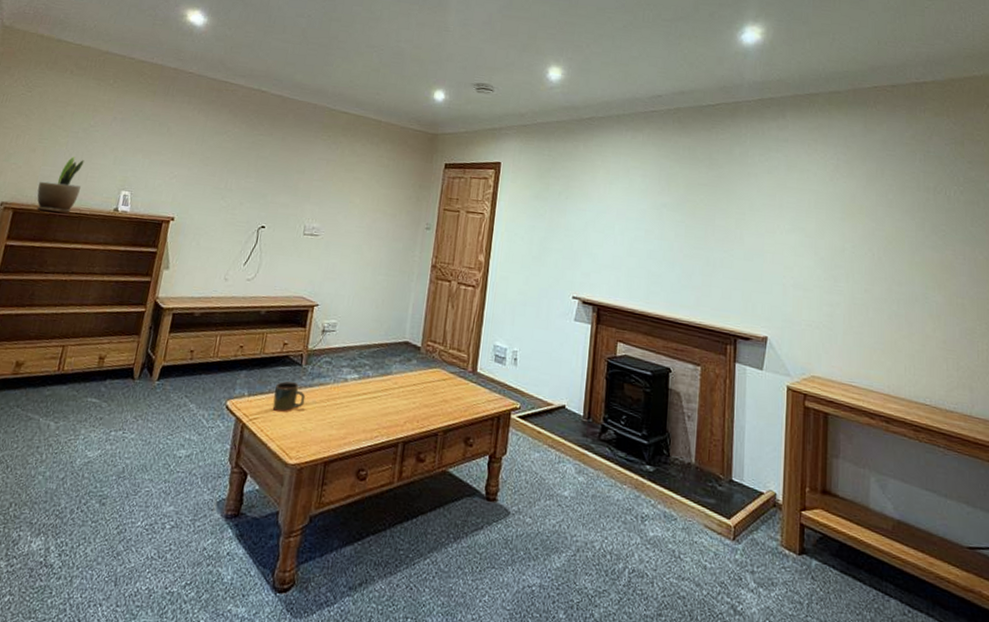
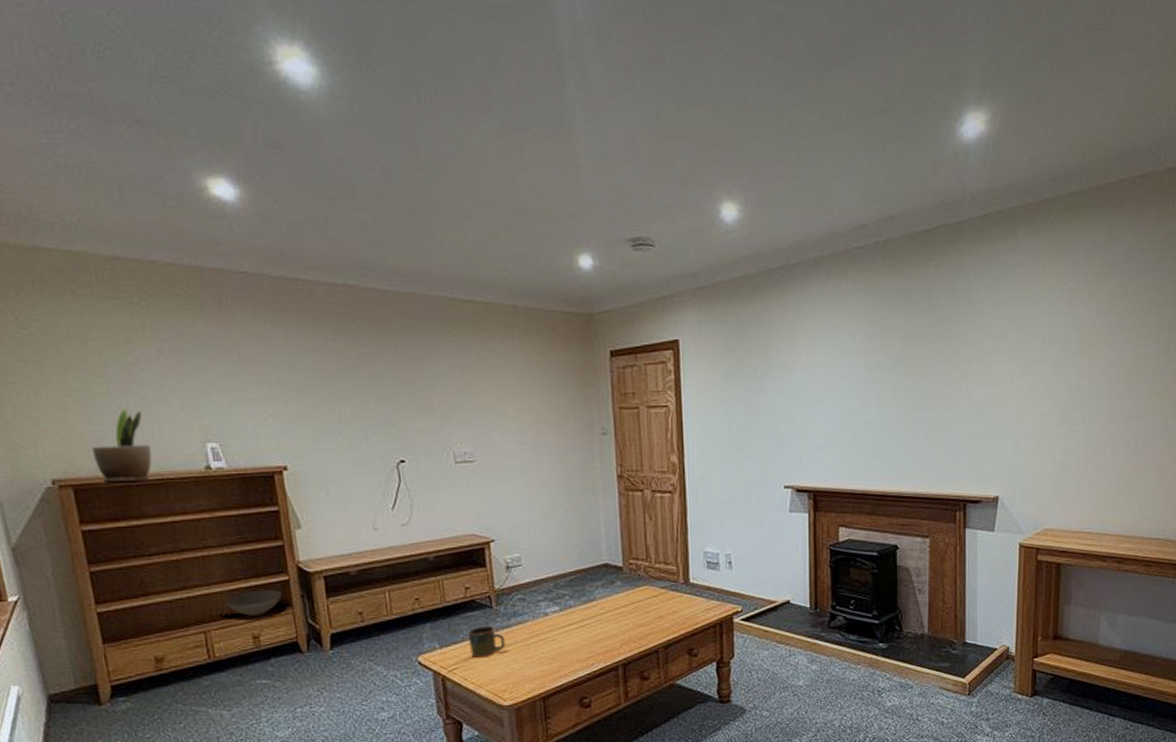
bowl: none [88,316,136,339] -> present [225,590,283,616]

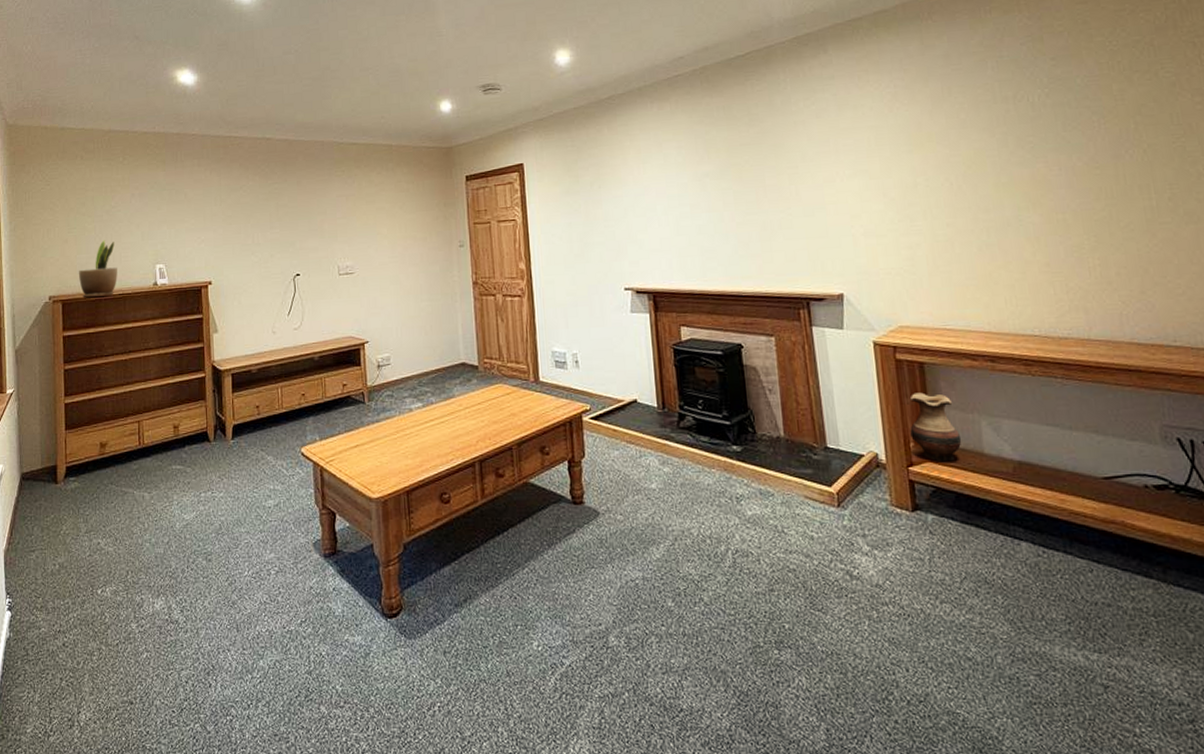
bowl: present [225,590,283,616] -> none [156,385,199,408]
mug: present [468,626,506,659] -> none [343,420,375,451]
vase: none [1040,591,1082,653] -> present [909,392,962,462]

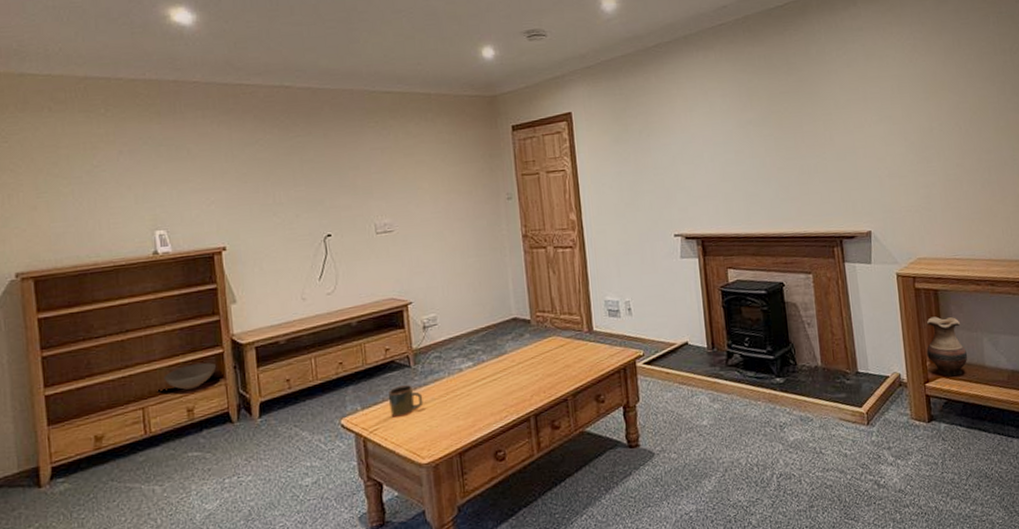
potted plant: present [78,240,117,298] -> none [53,205,106,274]
bowl: none [156,385,199,408] -> present [163,363,217,390]
mug: none [343,420,375,451] -> present [388,385,424,418]

